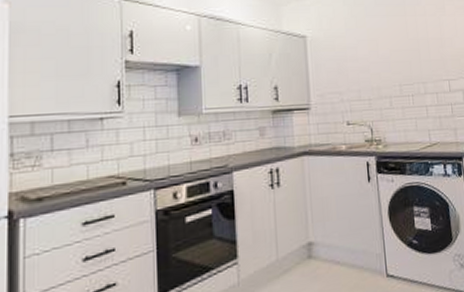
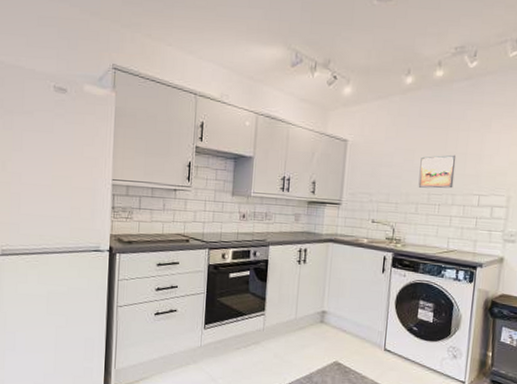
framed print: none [385,41,423,79] -> present [418,154,456,189]

